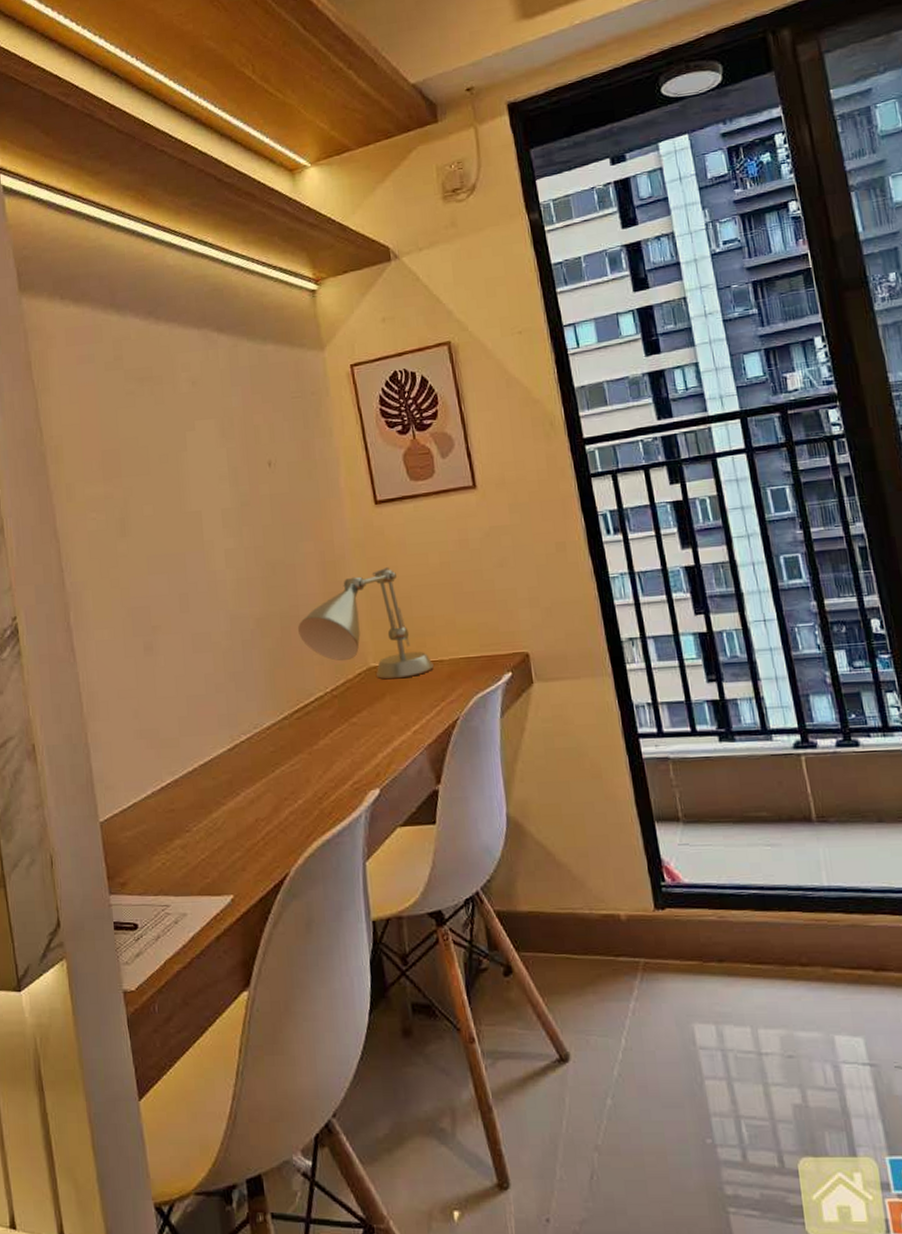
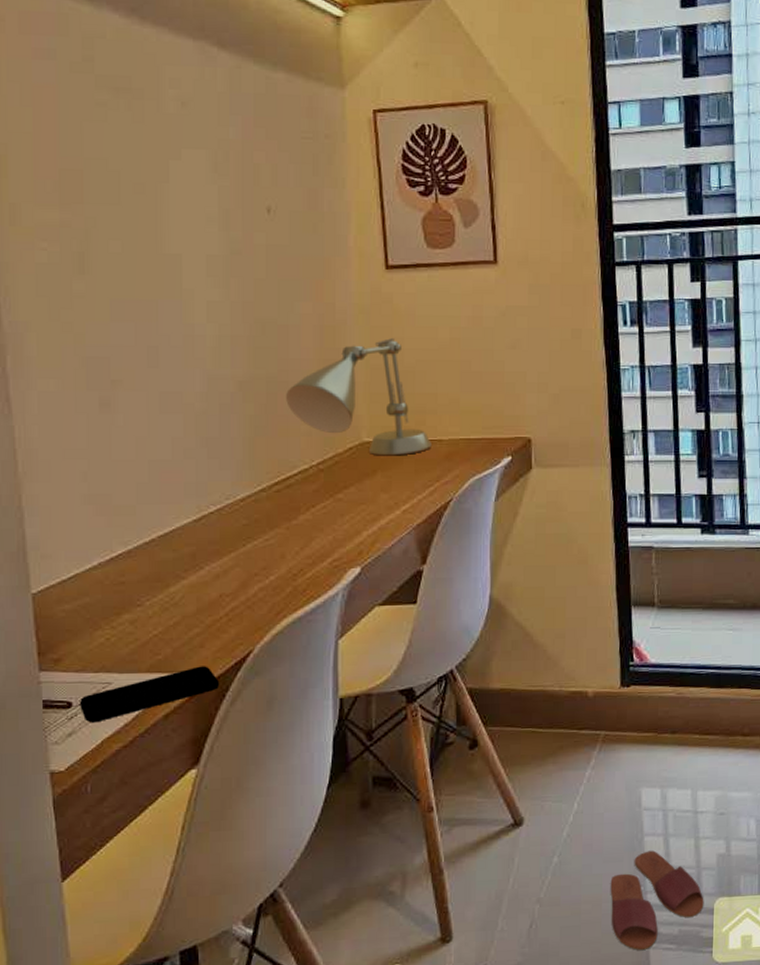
phone: none [144,889,261,944] -> present [80,666,219,723]
slippers: none [673,1097,786,1214] -> present [610,850,704,950]

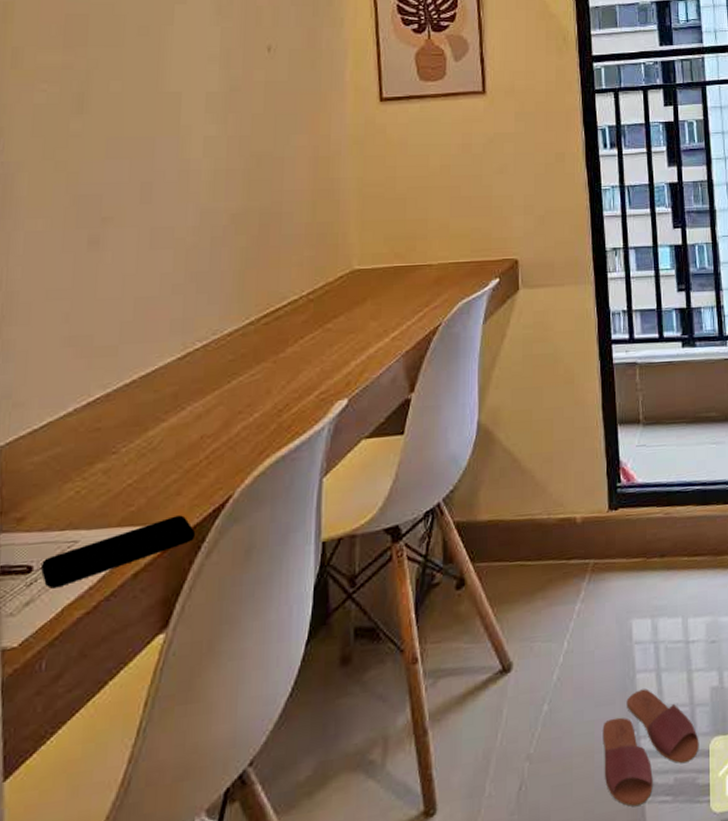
desk lamp: present [286,338,432,456] -> none [278,167,421,284]

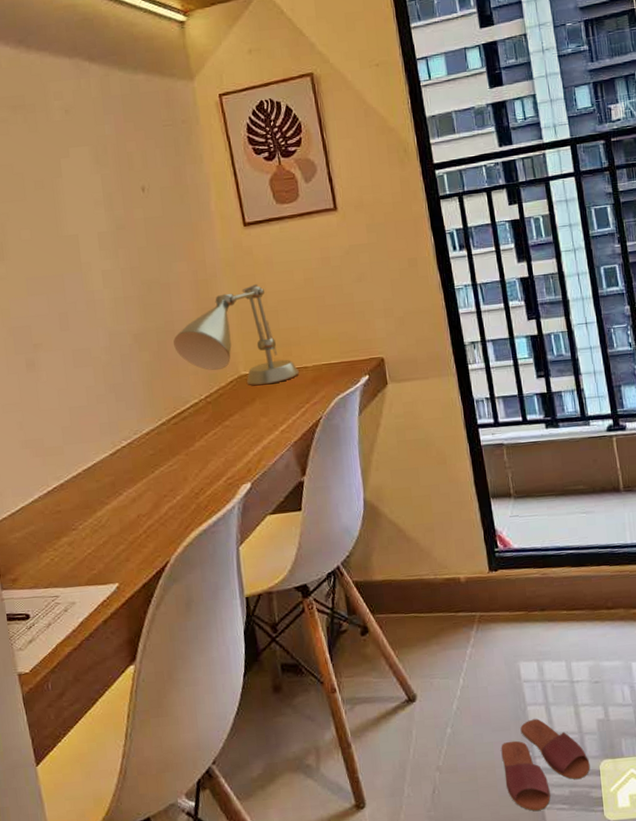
phone: present [41,515,195,589] -> none [35,577,145,631]
desk lamp: none [278,167,421,284] -> present [173,284,299,386]

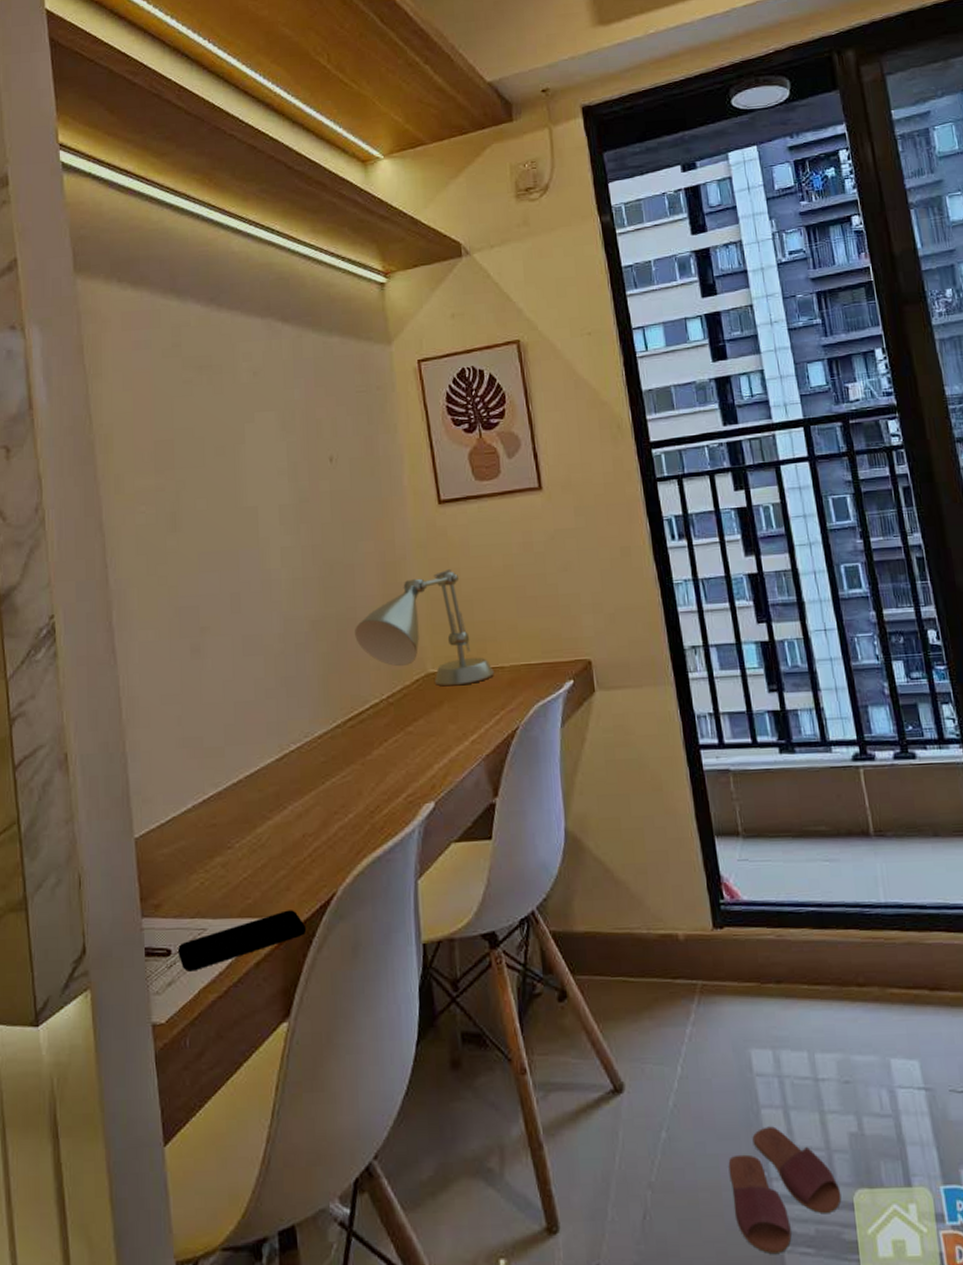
phone: none [35,577,145,631] -> present [178,910,306,972]

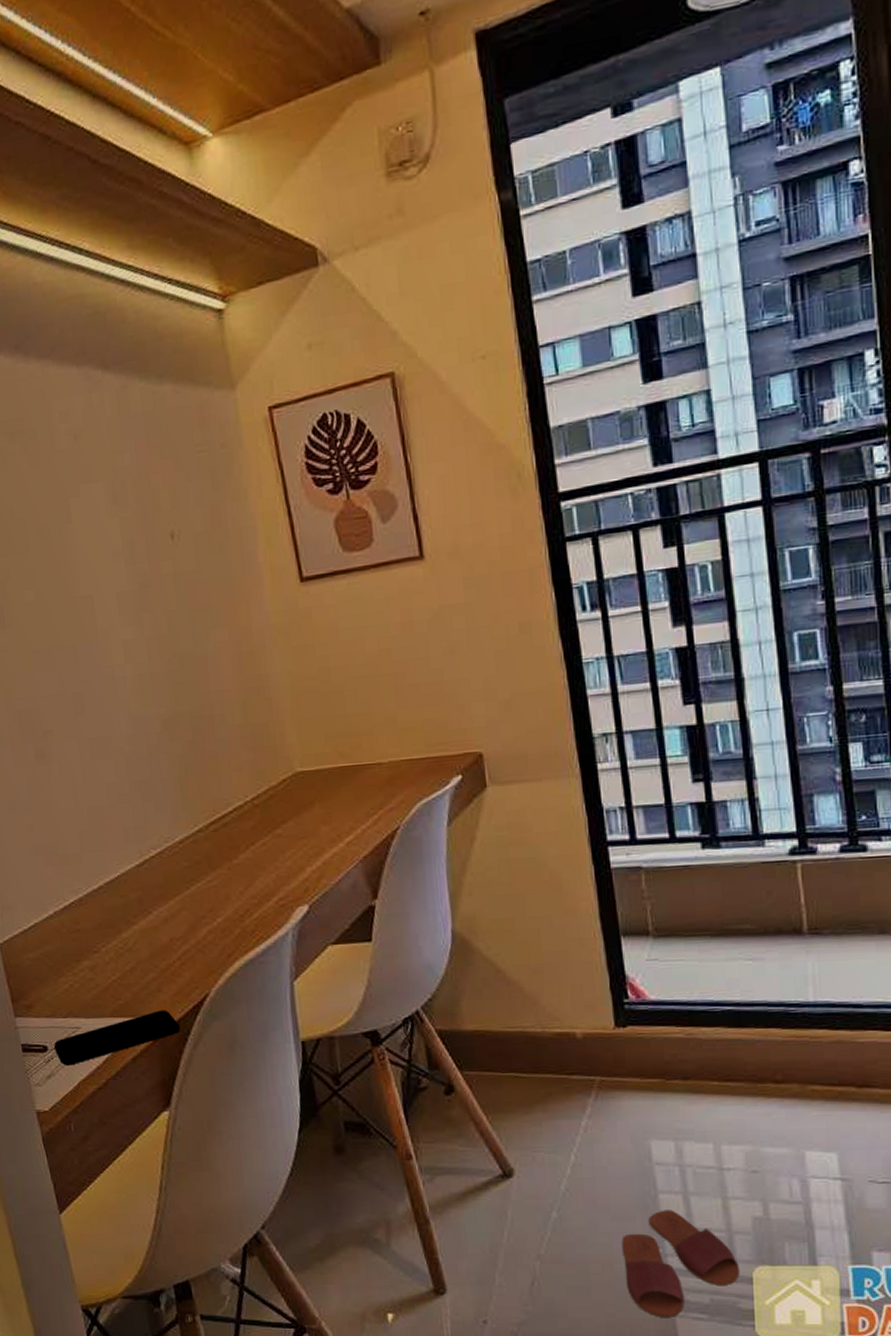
desk lamp: present [355,569,494,687] -> none [212,657,371,786]

